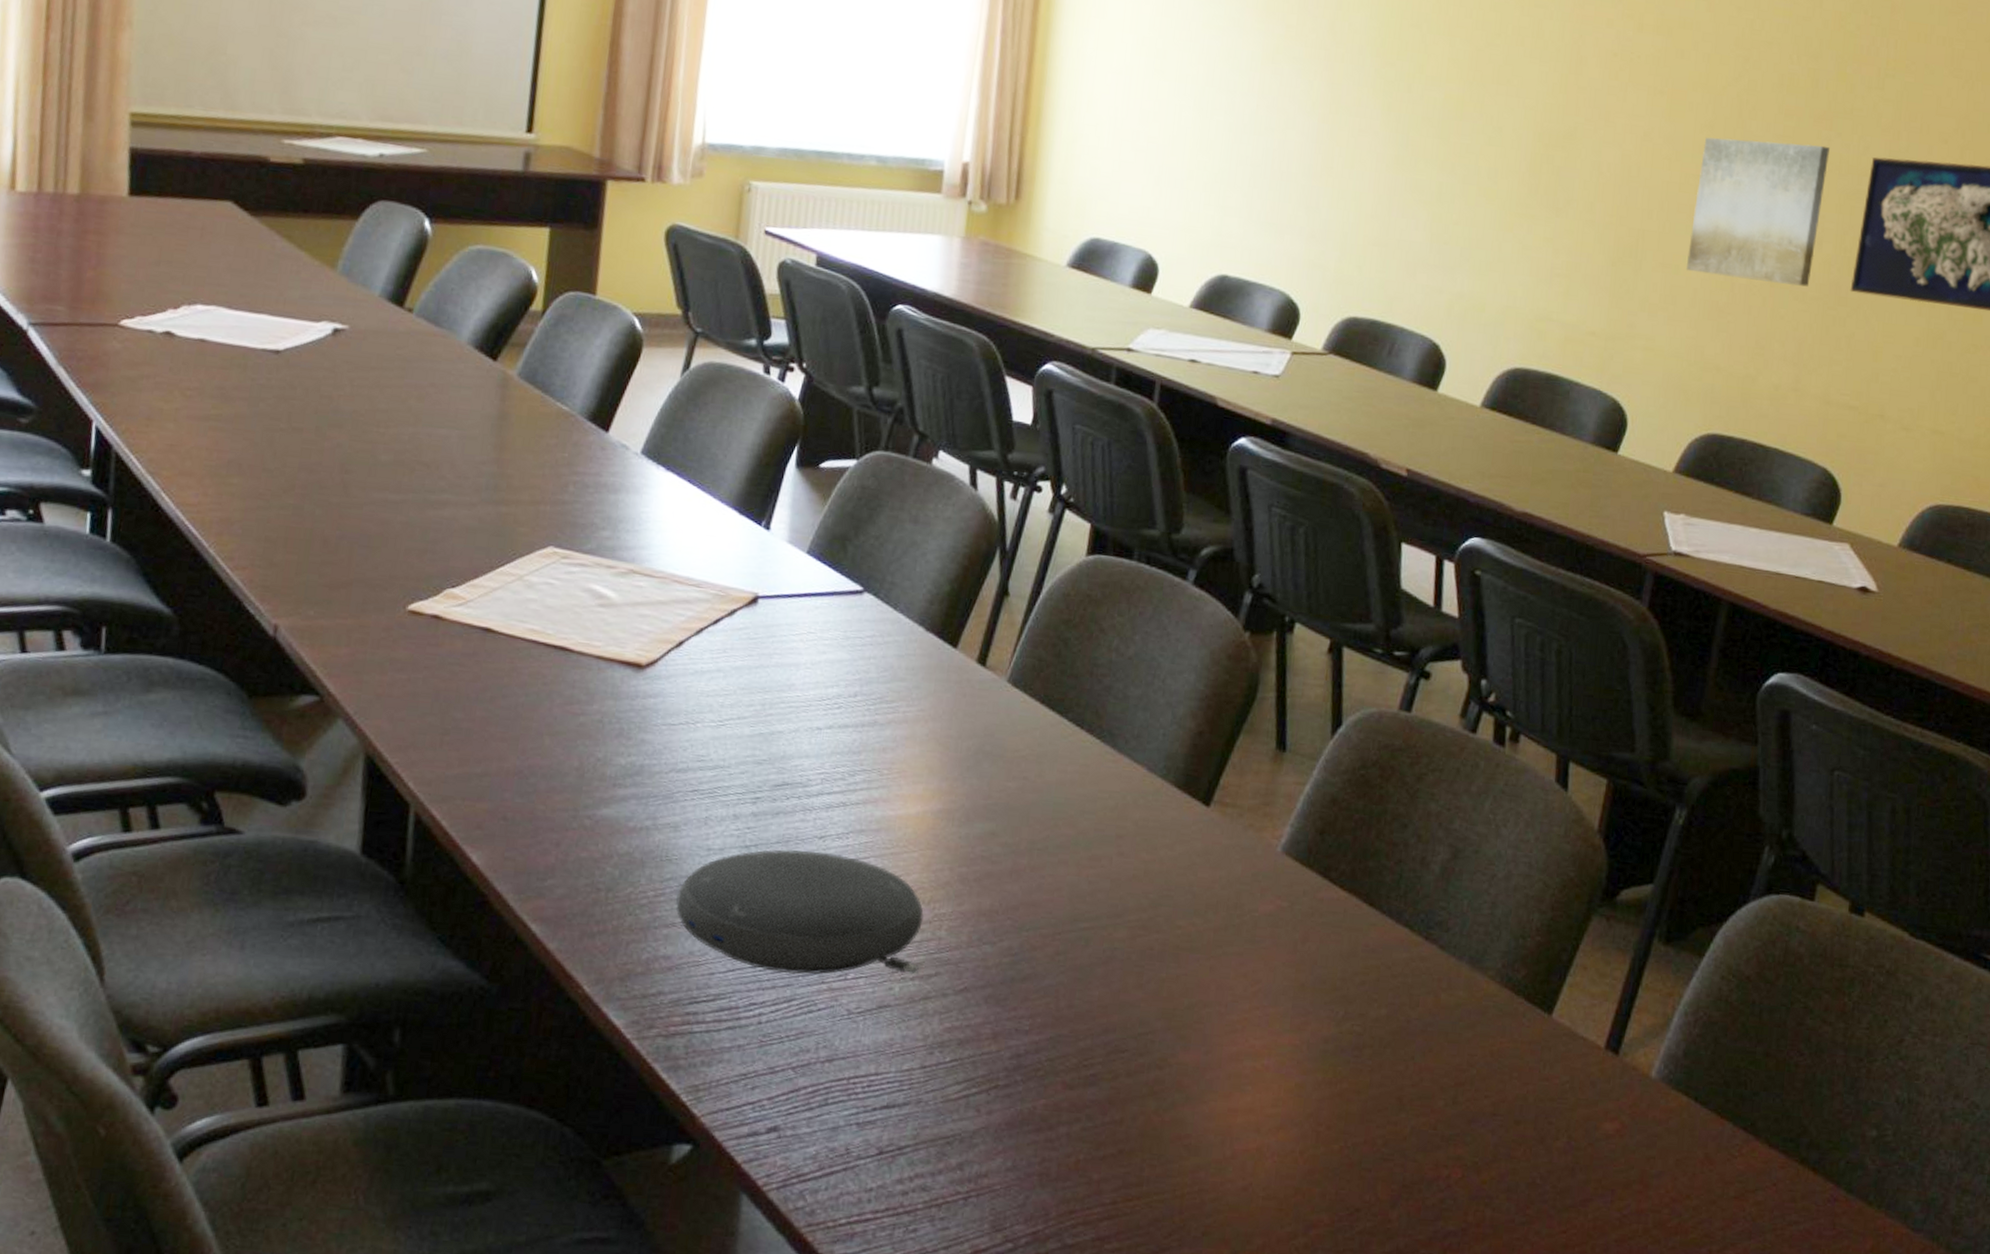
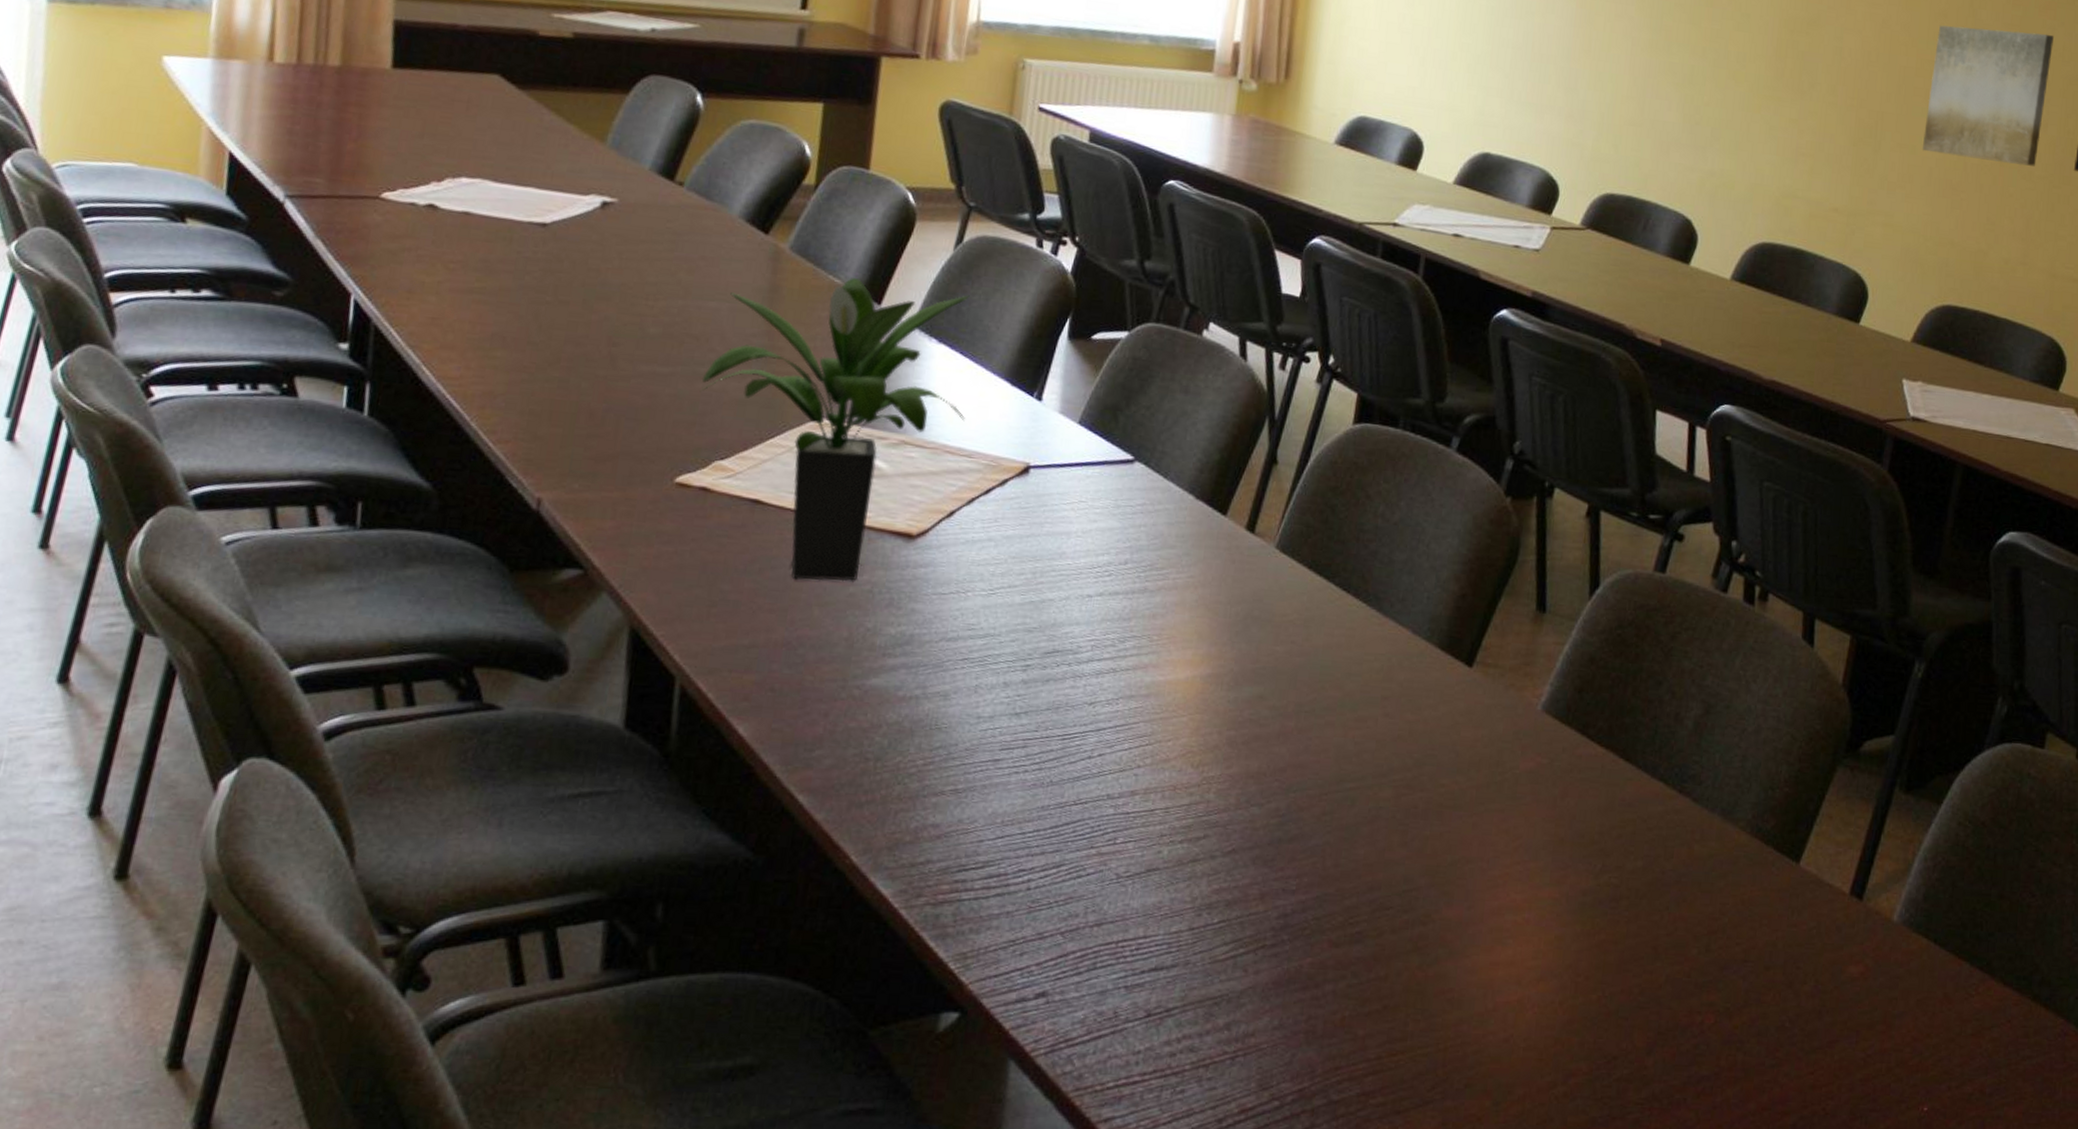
potted plant: none [432,405,697,711] -> present [701,278,970,582]
speaker: present [675,849,924,975] -> none [945,716,1192,840]

